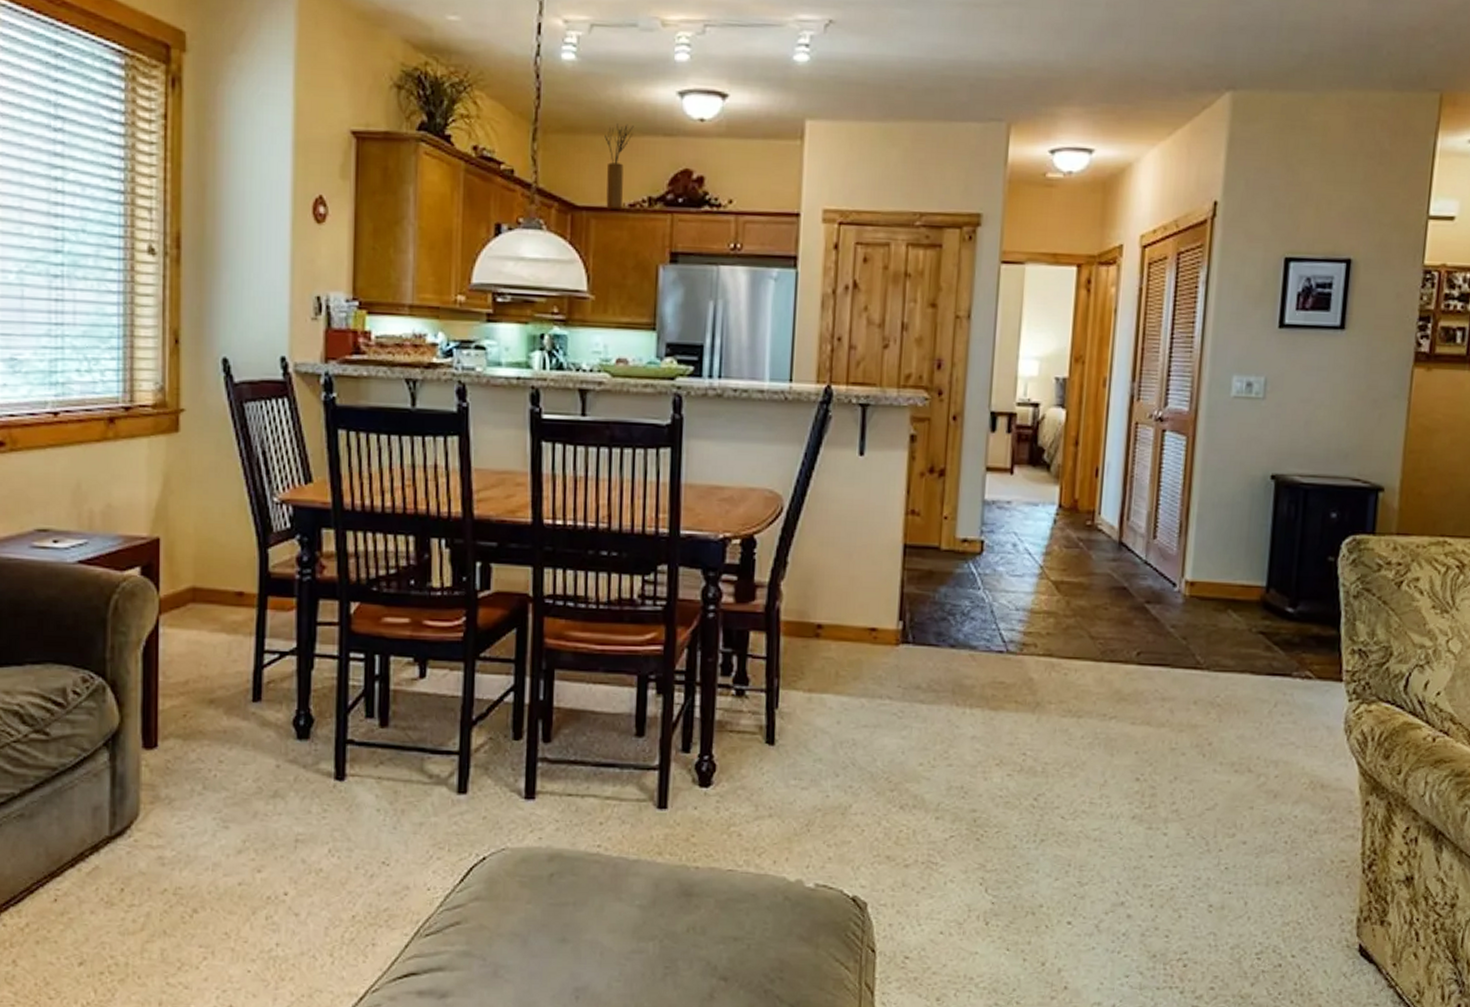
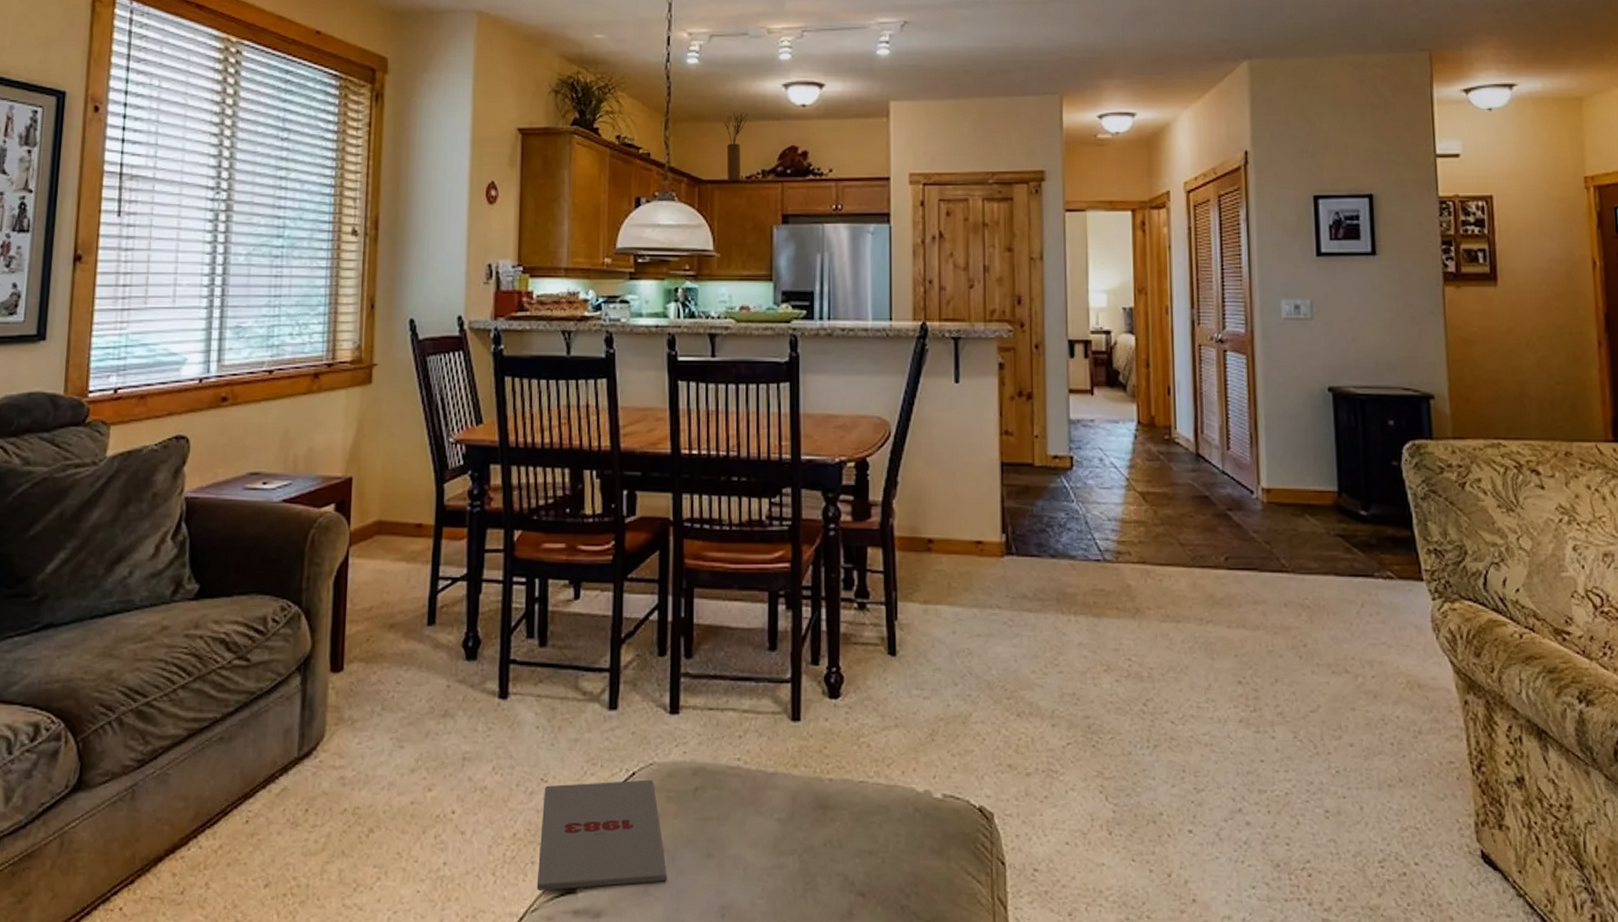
magazine: none [377,864,519,972] -> present [536,779,667,891]

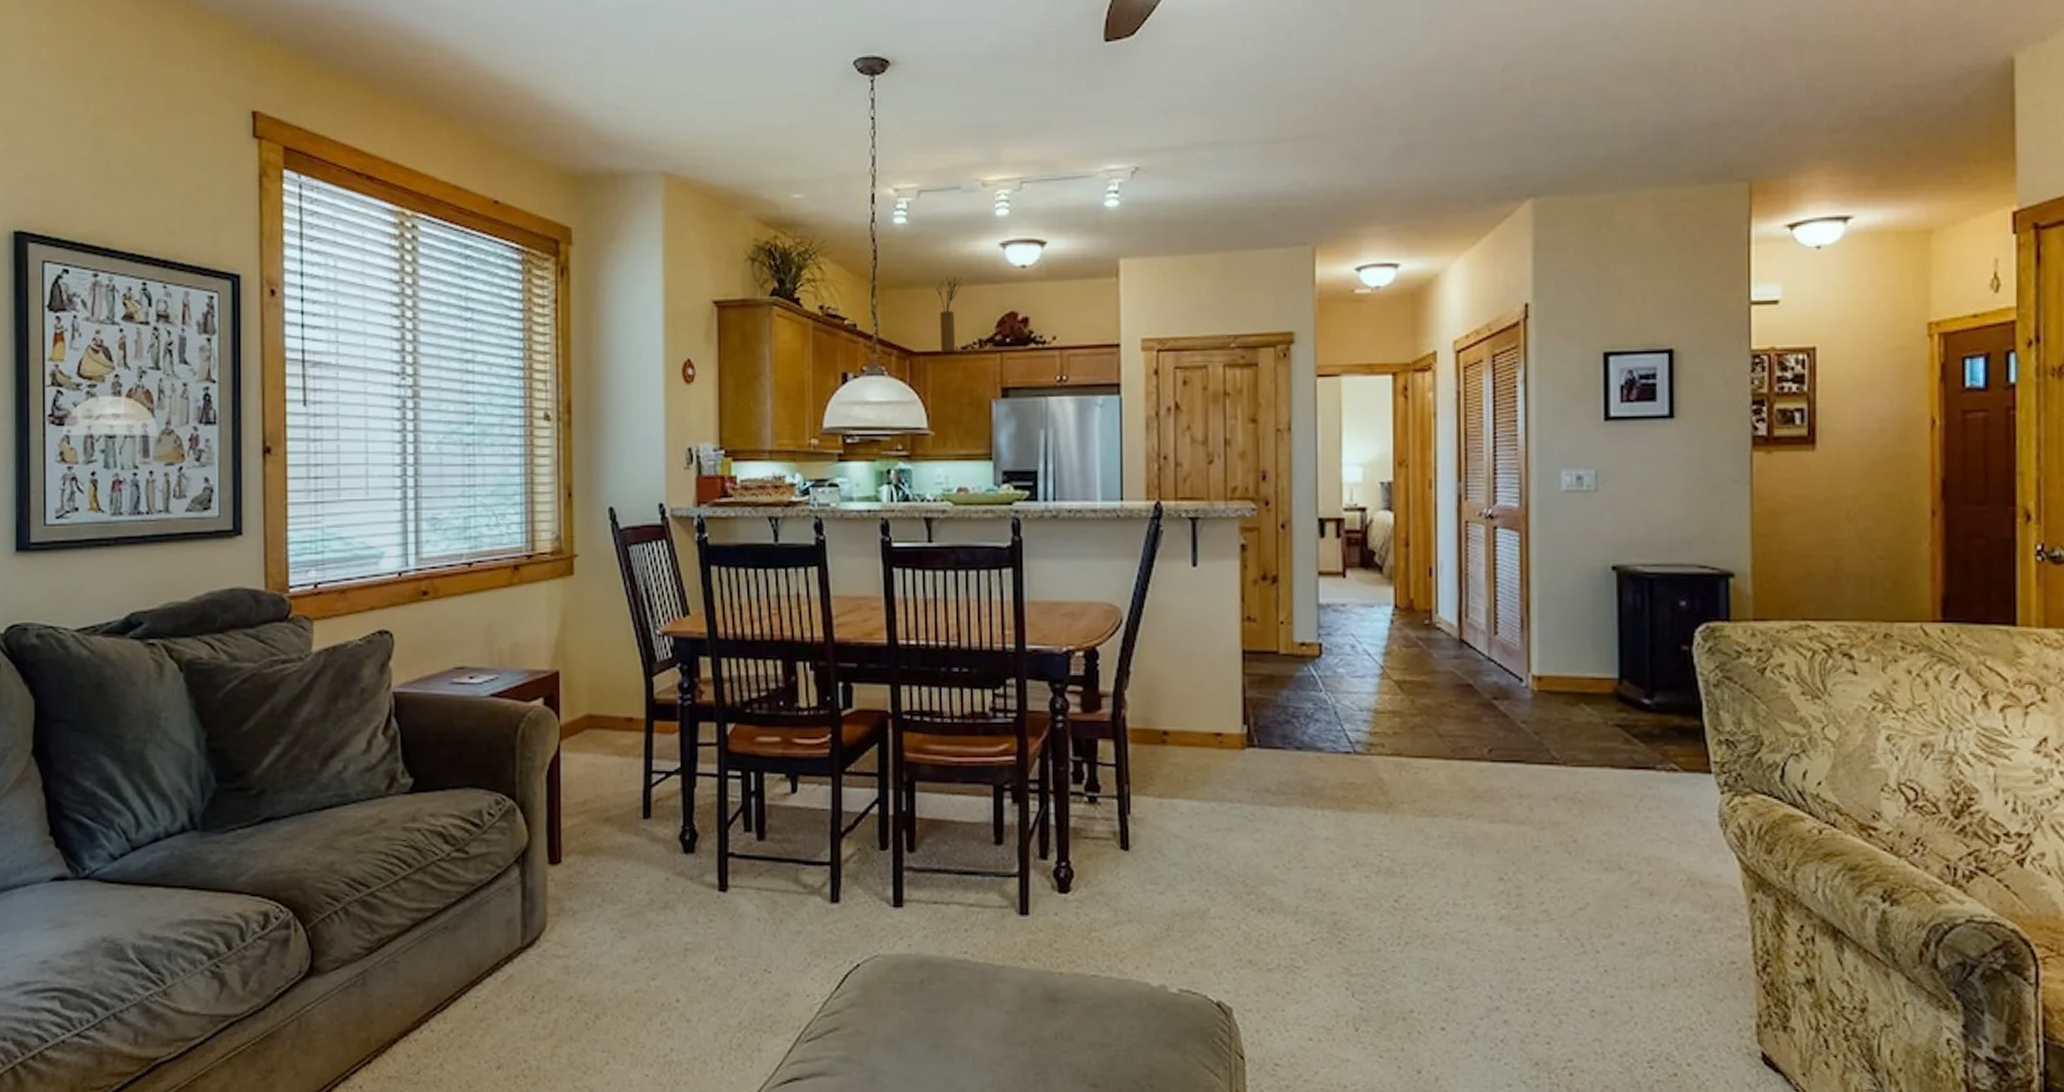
magazine: present [536,779,667,891] -> none [764,971,895,1077]

